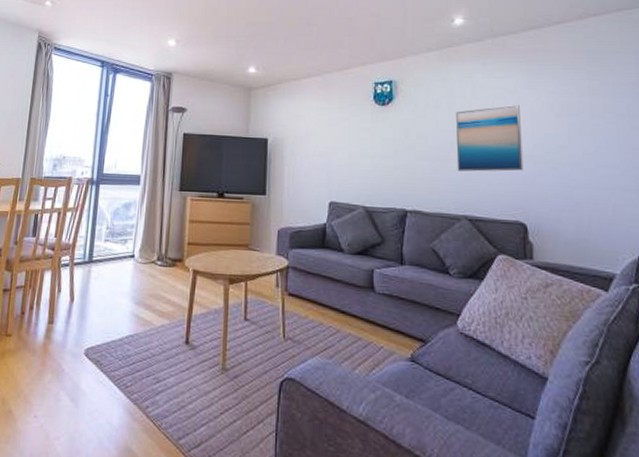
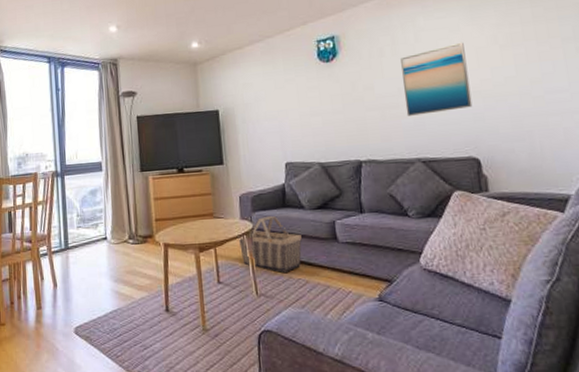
basket: none [271,254,337,318] -> present [237,215,302,272]

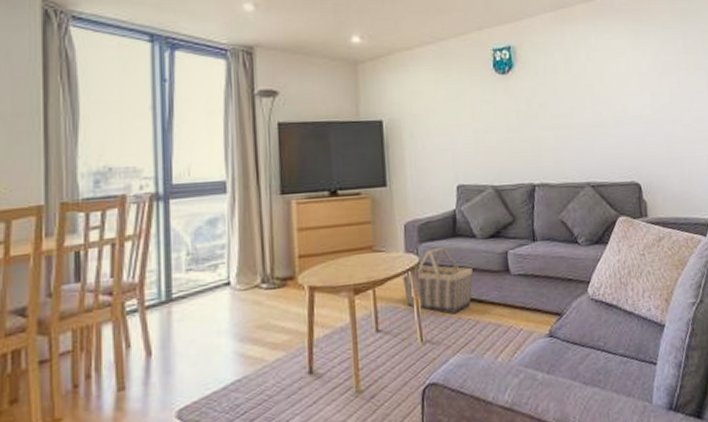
wall art: present [401,42,473,116] -> none [573,65,635,138]

